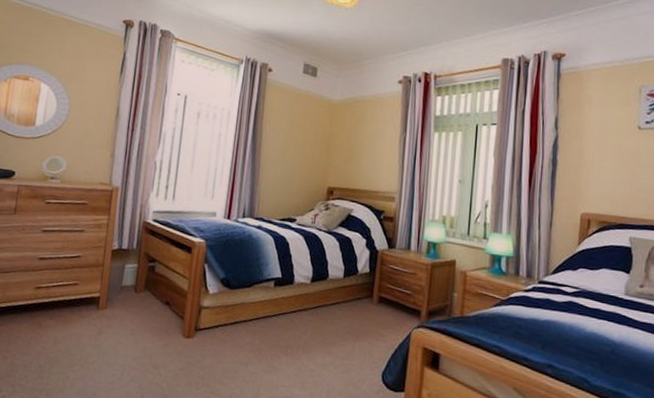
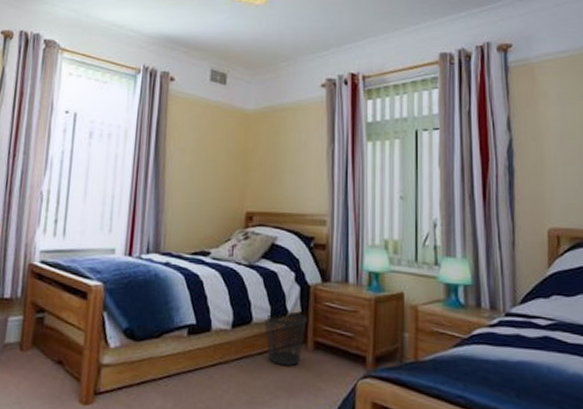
wastebasket: none [338,272,374,315] -> present [263,312,307,366]

